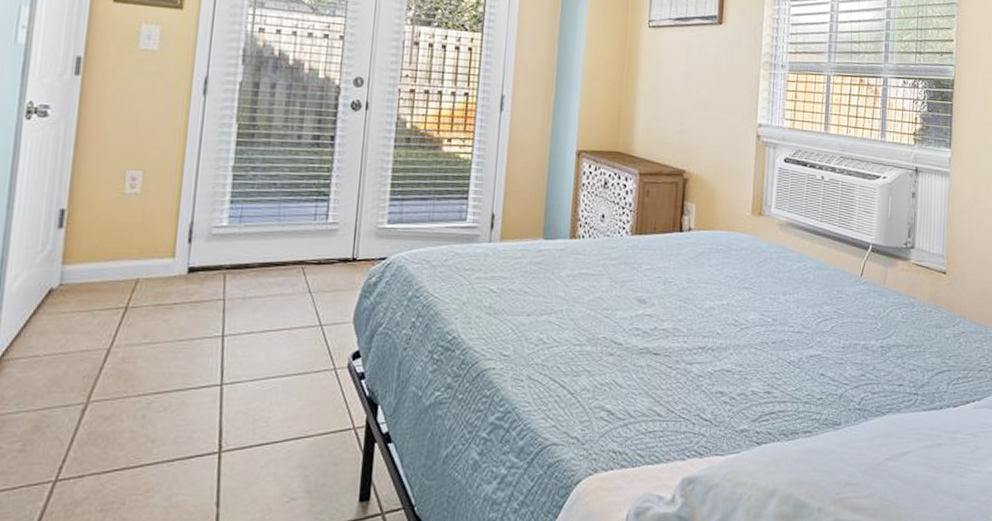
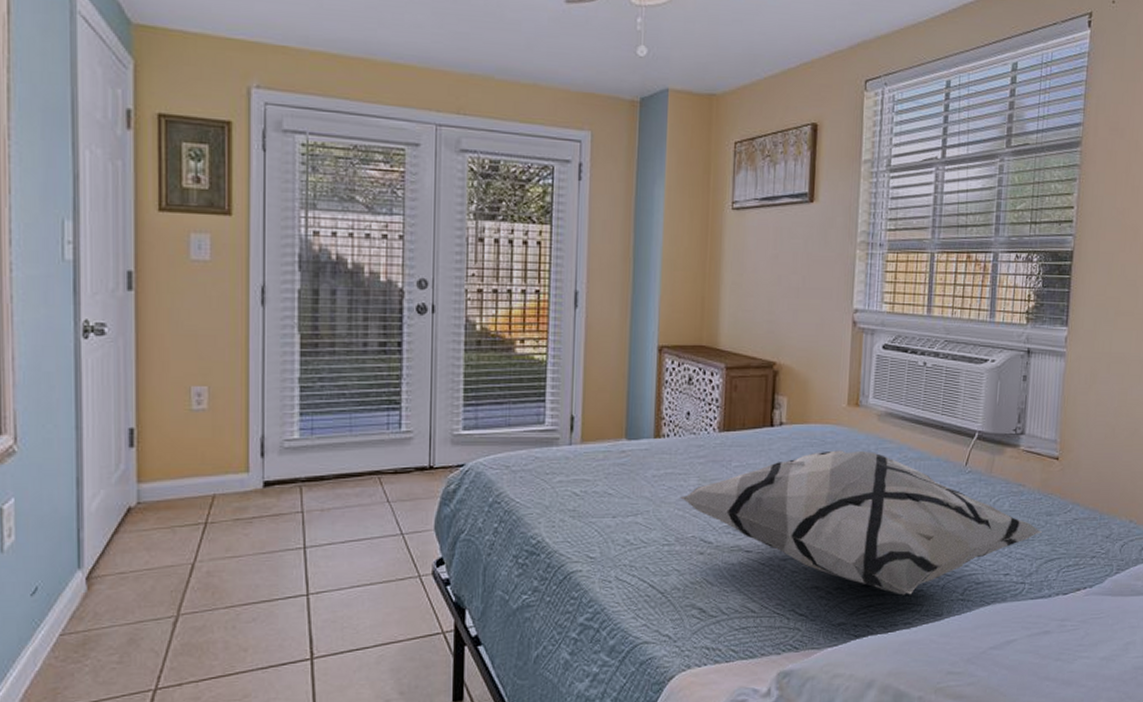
decorative pillow: none [593,257,932,403] -> present [680,450,1042,595]

